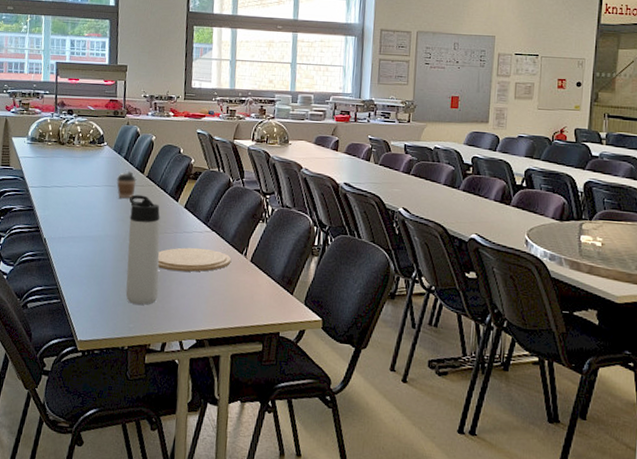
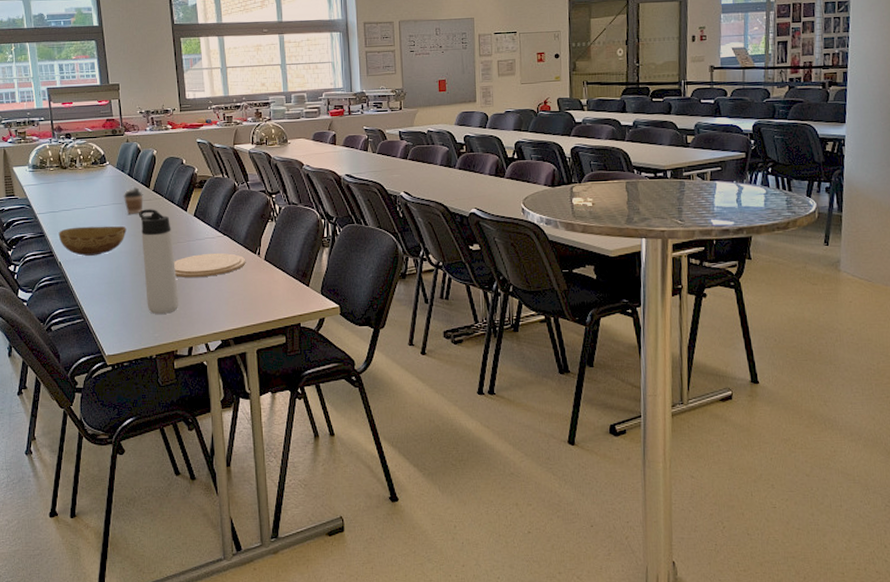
bowl: none [47,204,116,236] -> present [58,226,127,256]

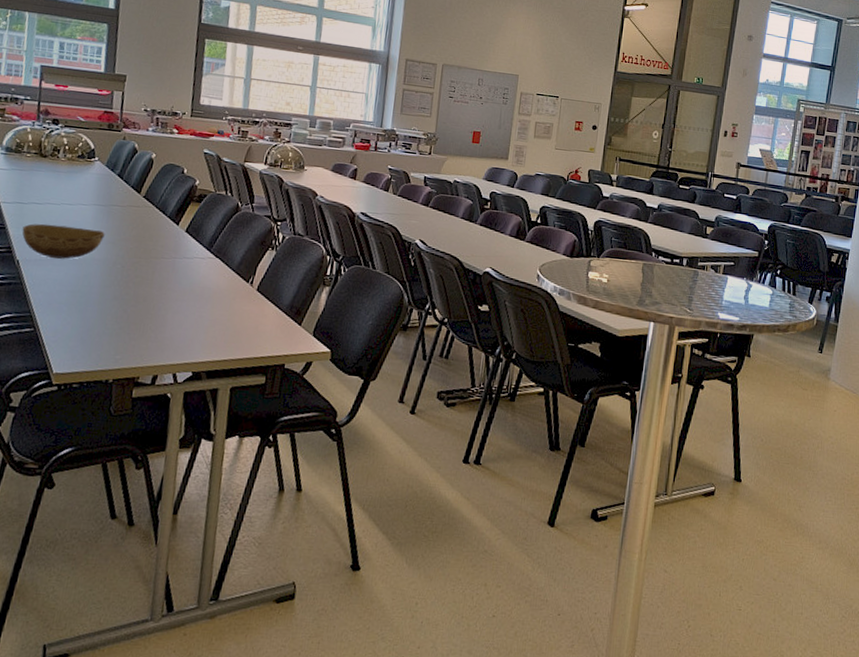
coffee cup: present [123,186,143,214] -> none [107,189,132,220]
thermos bottle: present [139,209,179,314] -> none [112,216,157,335]
plate: present [174,252,246,277] -> none [151,274,236,300]

